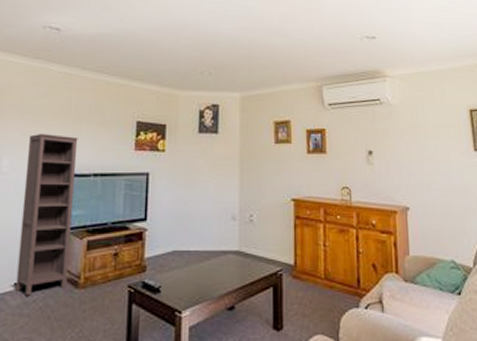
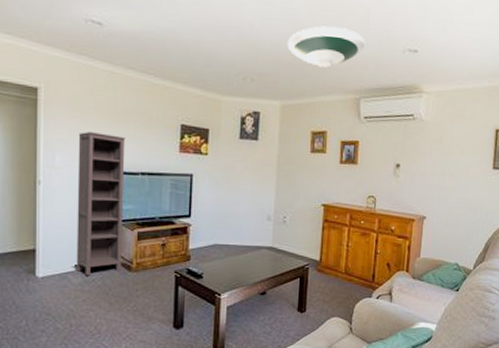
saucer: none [244,19,322,58] -> present [288,26,365,68]

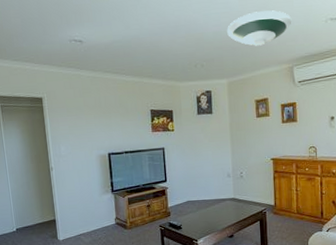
bookcase: present [76,131,126,276] -> none [75,125,119,236]

